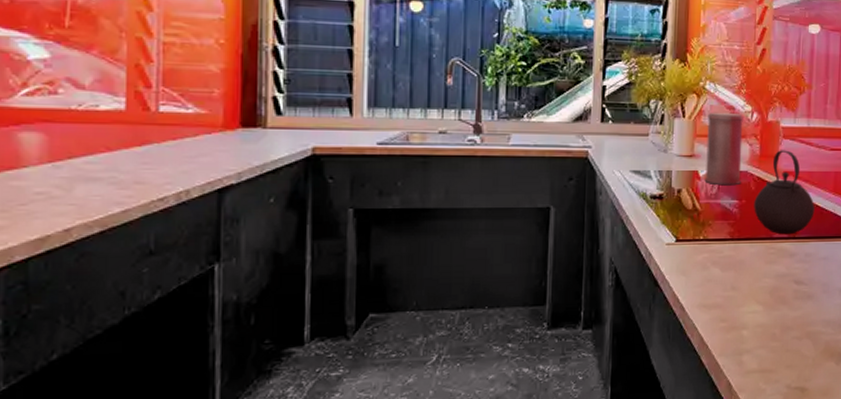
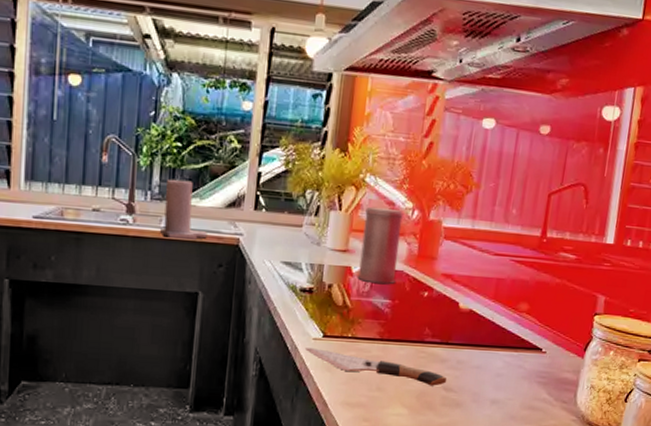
paper towel: none [507,97,556,156] -> present [159,179,207,240]
knife: none [658,253,797,281] -> present [304,348,447,386]
kettle: present [754,150,815,235] -> none [406,251,472,340]

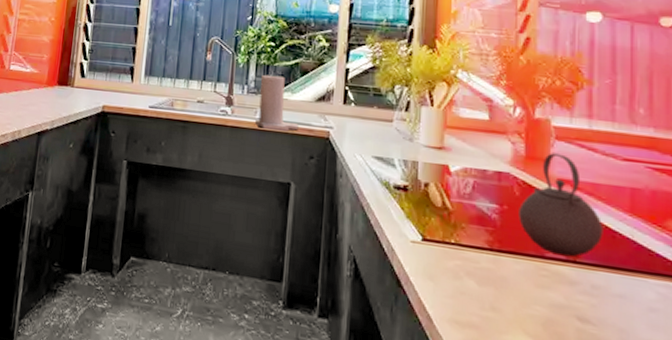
knife: present [304,348,447,386] -> none [402,251,581,314]
canister: present [357,206,403,285] -> none [456,102,503,188]
kettle: none [406,251,472,340] -> present [519,153,603,258]

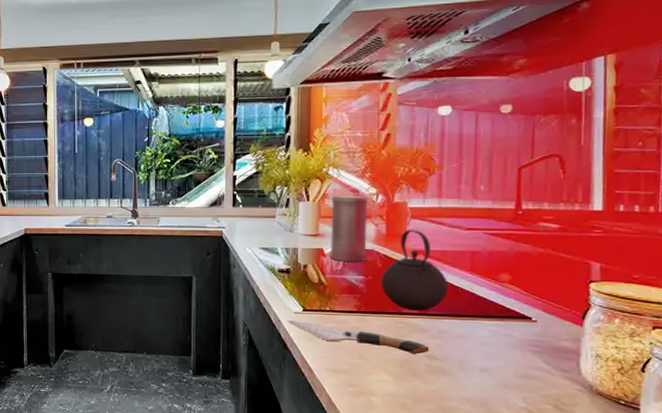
paper towel: present [254,75,299,132] -> none [157,188,196,235]
knife: none [402,251,581,314] -> present [287,321,430,355]
canister: none [456,102,503,188] -> present [329,195,368,263]

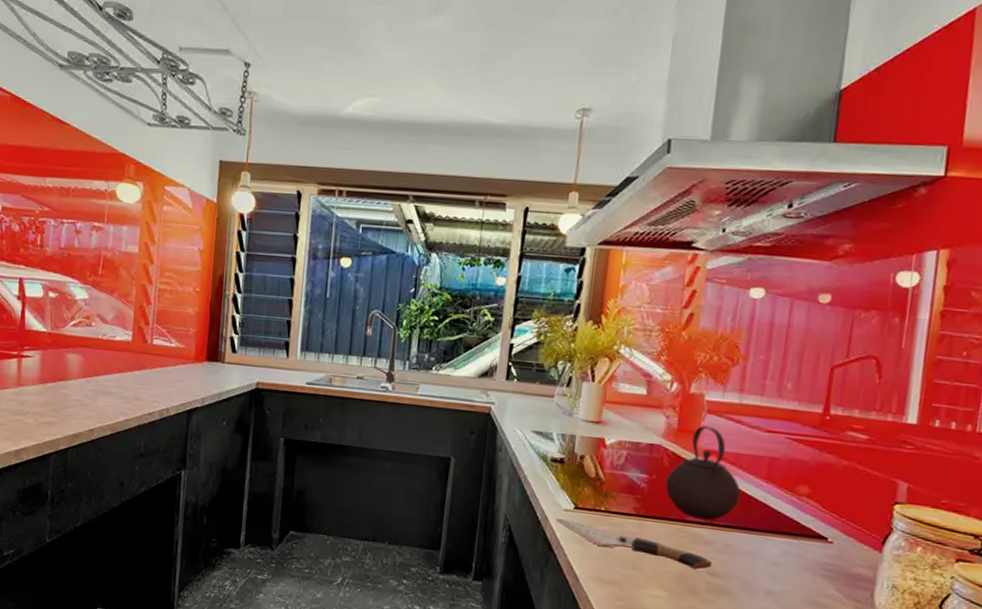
canister: present [329,195,368,263] -> none [611,378,661,459]

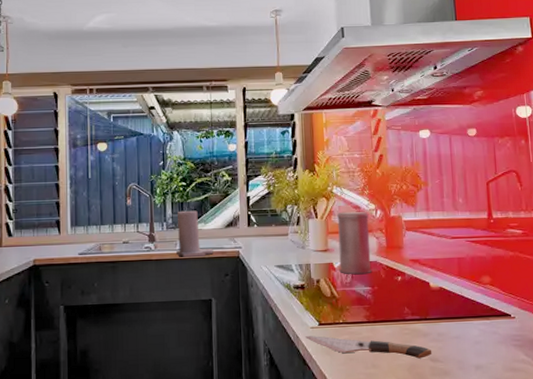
paper towel: none [415,350,460,408] -> present [175,210,213,258]
canister: none [611,378,661,459] -> present [337,211,372,275]
kettle: present [665,425,741,521] -> none [385,241,443,317]

